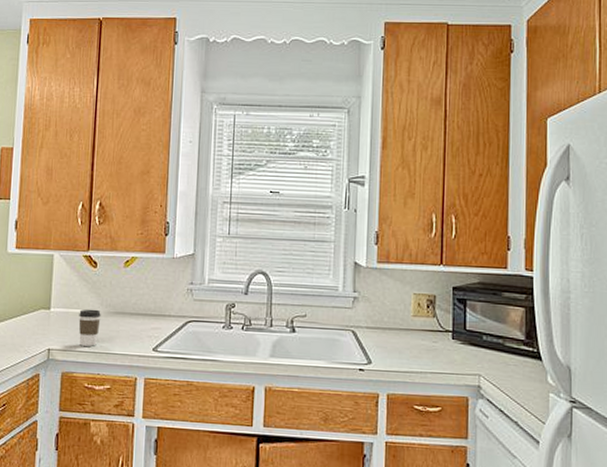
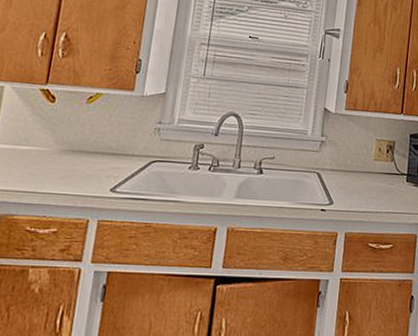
coffee cup: present [78,309,101,347] -> none [25,146,55,187]

